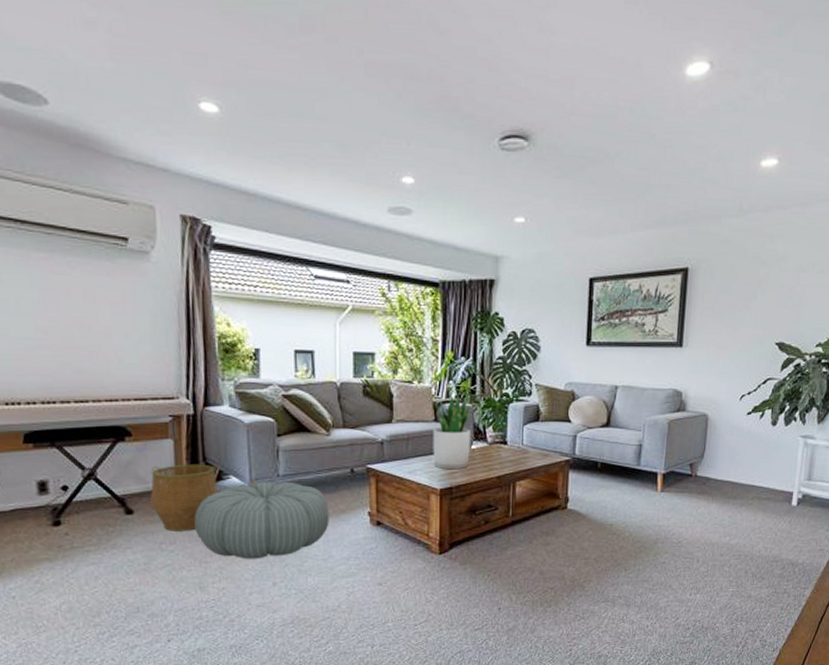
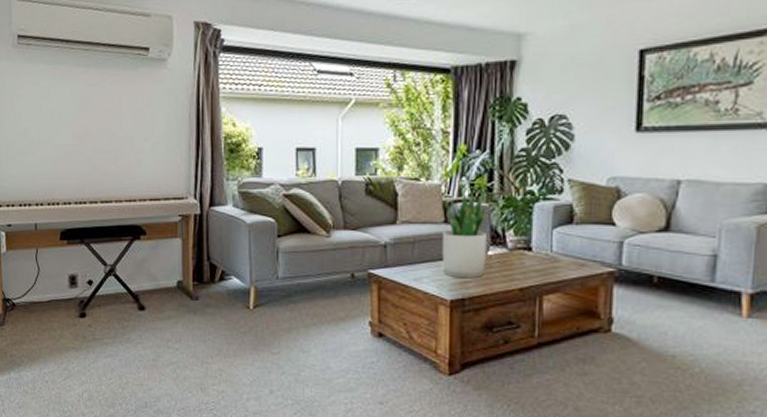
basket: present [150,464,219,531] -> none [160,263,221,330]
pouf: present [194,481,329,559] -> none [198,283,328,364]

